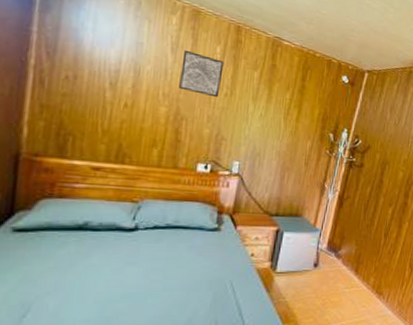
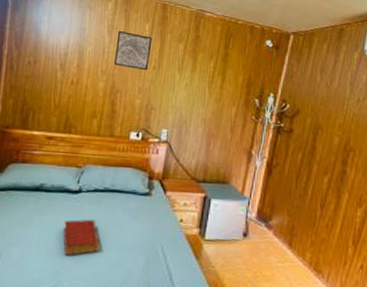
book: none [114,259,161,301] -> present [63,219,100,256]

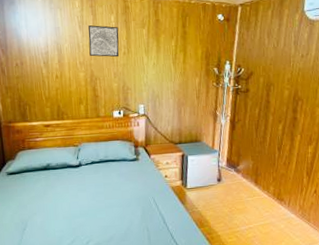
book: present [63,219,100,256] -> none [72,185,104,217]

